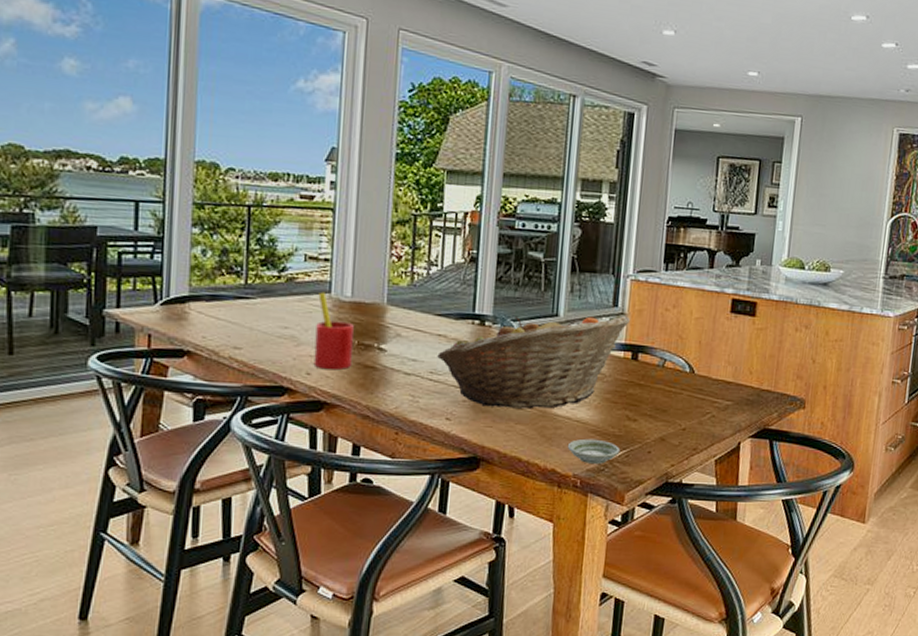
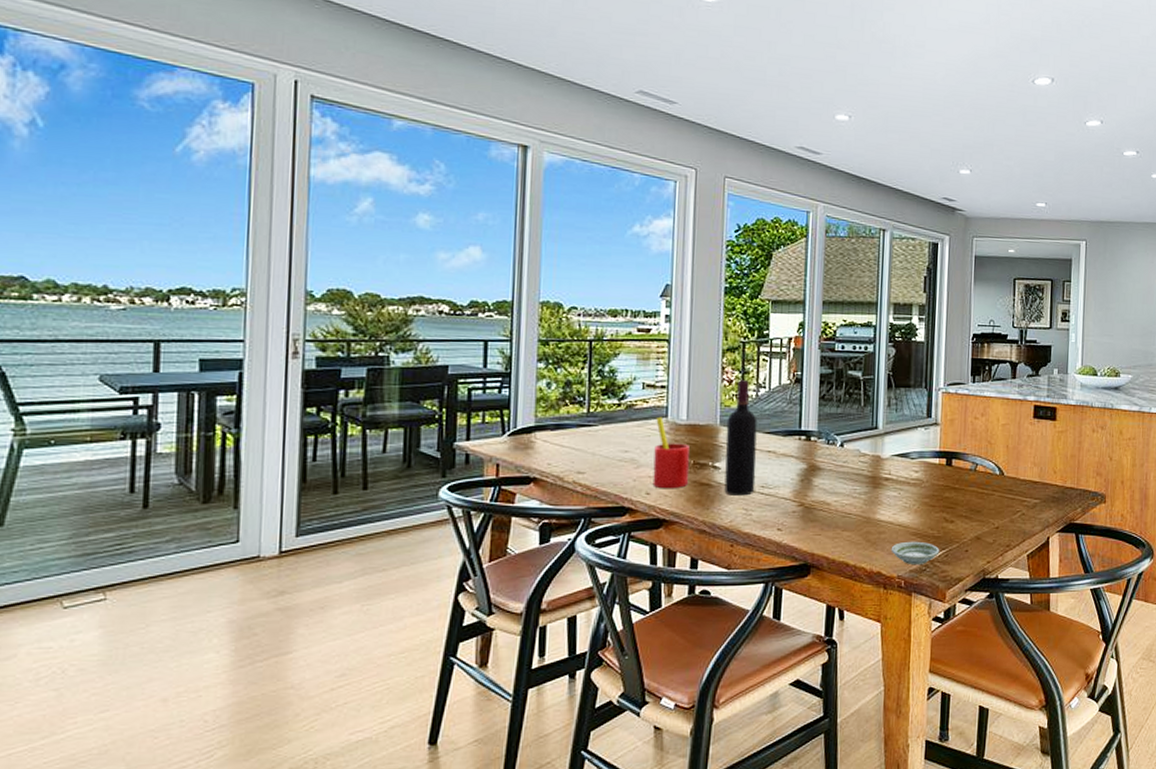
wine bottle: none [390,256,428,381] -> present [724,380,757,496]
fruit basket: present [437,314,630,409] -> none [768,424,943,516]

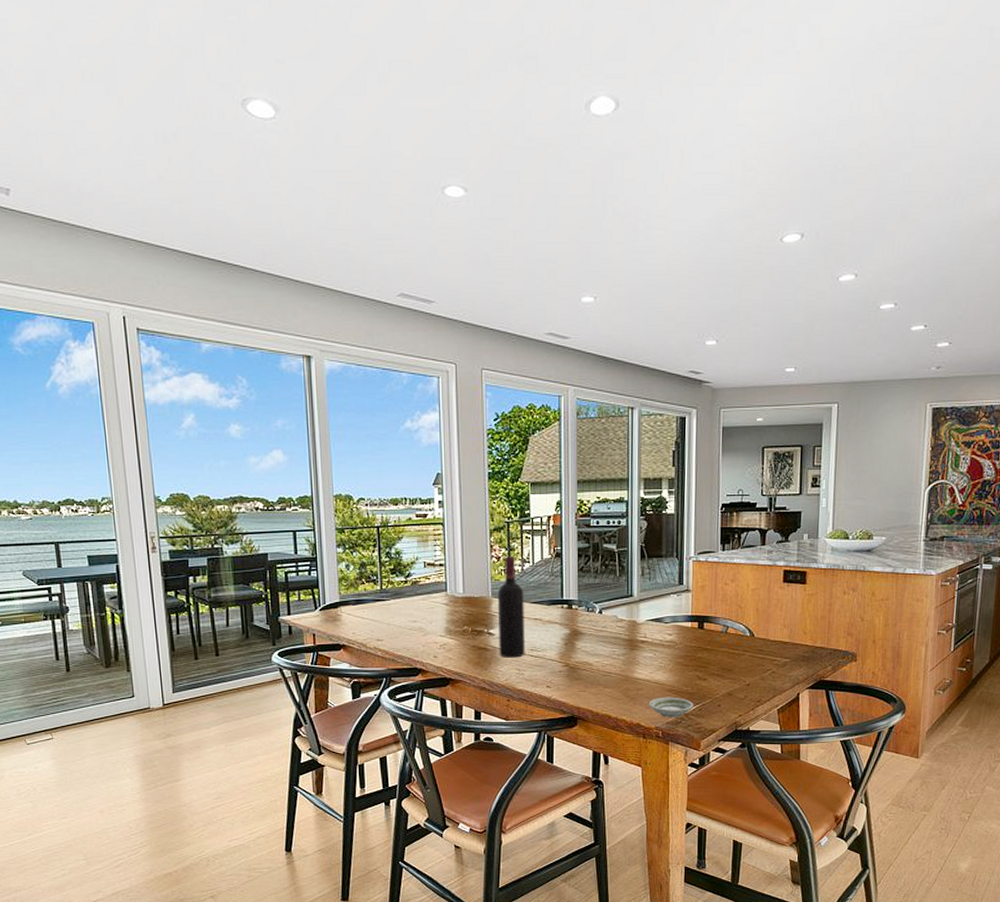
straw: present [652,416,690,489] -> none [437,591,469,653]

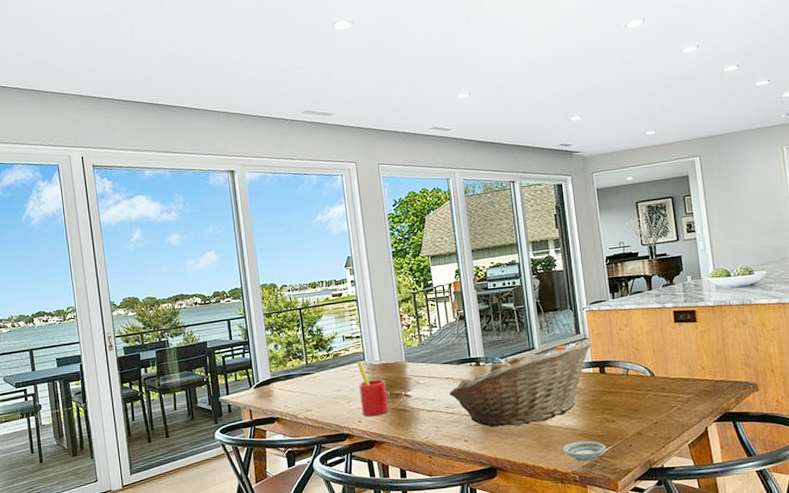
straw: none [437,591,469,653] -> present [357,360,389,417]
wine bottle: present [497,556,525,658] -> none [410,323,442,417]
fruit basket: none [535,591,694,675] -> present [449,339,592,428]

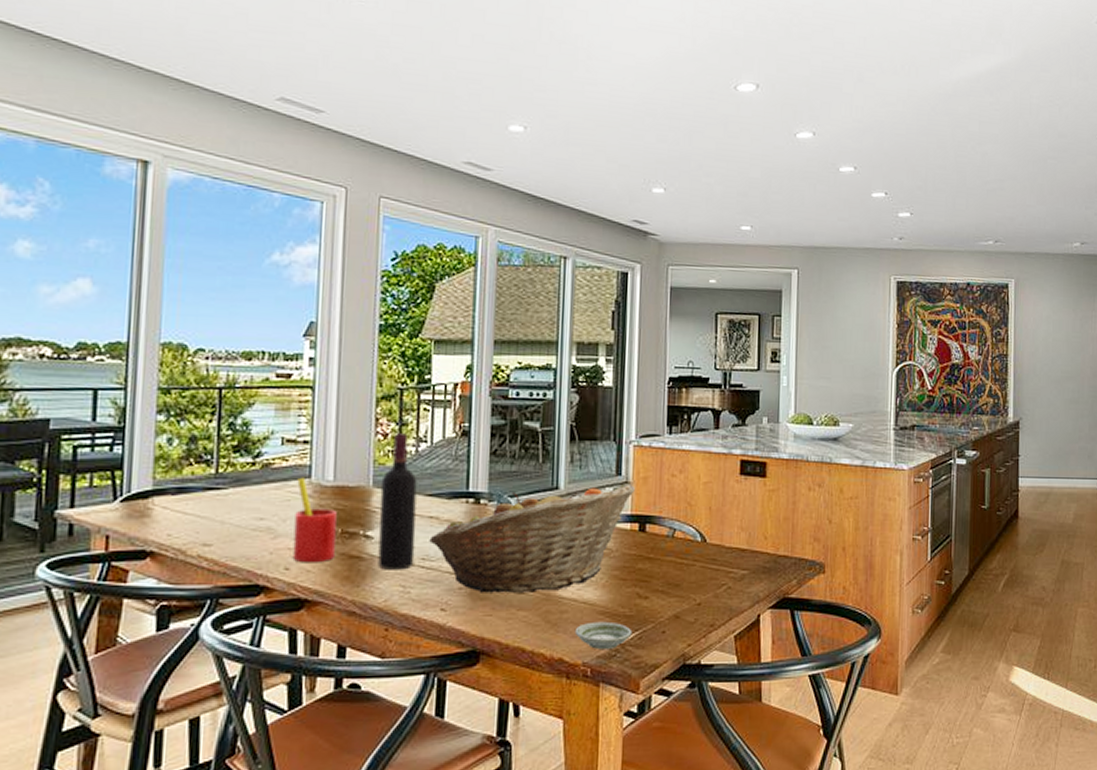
wine bottle: none [410,323,442,417] -> present [378,433,417,570]

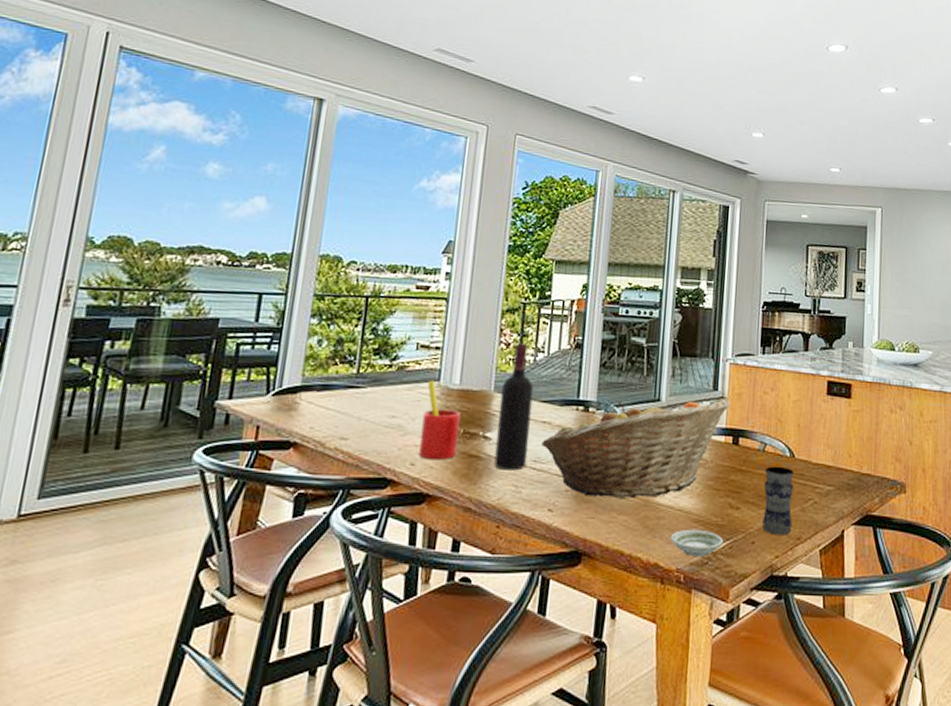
jar: none [673,552,706,623] -> present [762,466,794,535]

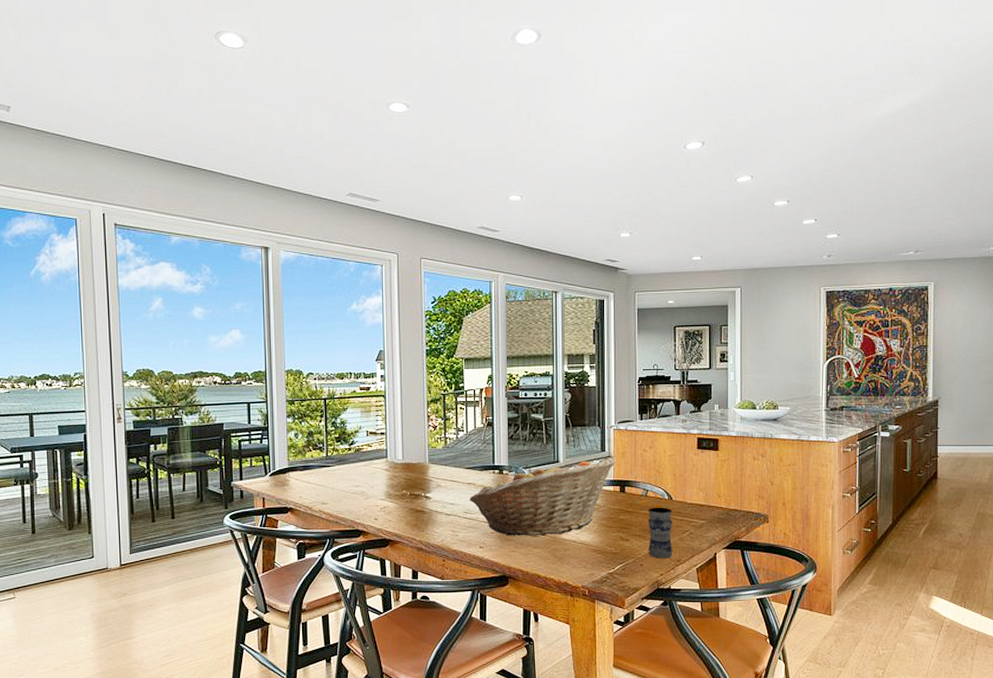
straw: present [418,380,461,461] -> none [379,457,407,515]
wine bottle: present [494,343,534,471] -> none [434,426,460,520]
saucer: present [670,529,724,558] -> none [575,557,618,577]

